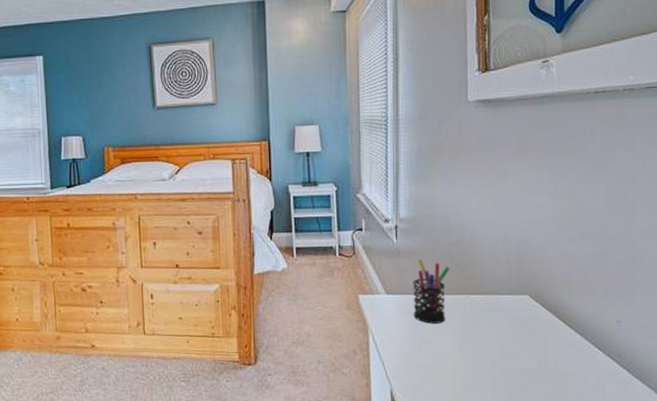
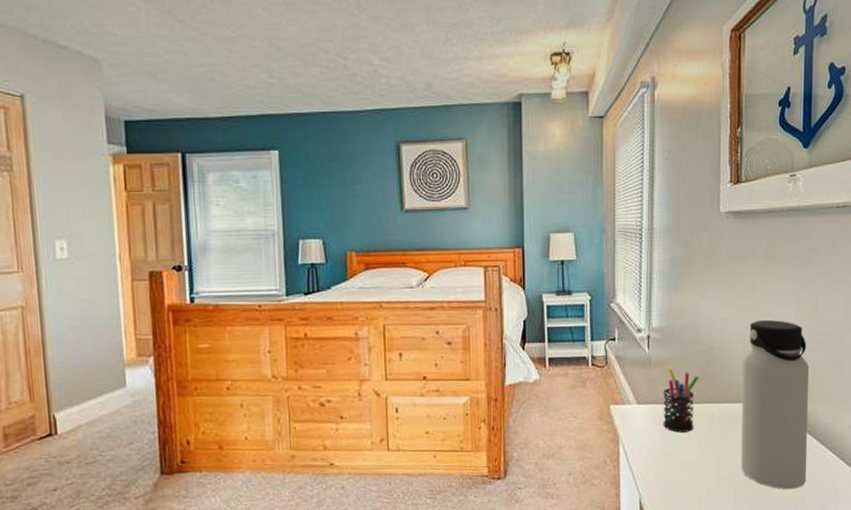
water bottle: none [496,209,570,386] -> present [741,319,810,490]

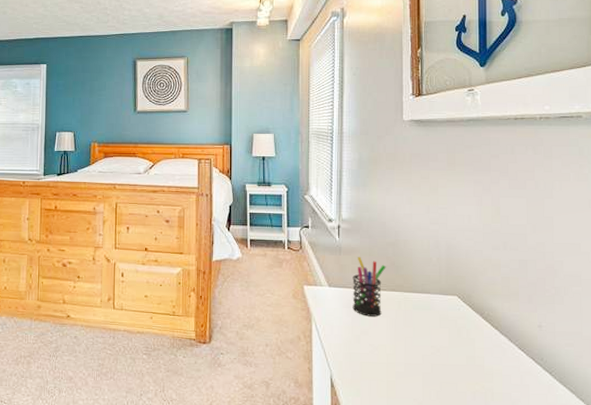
water bottle: present [741,319,810,490] -> none [428,217,495,383]

